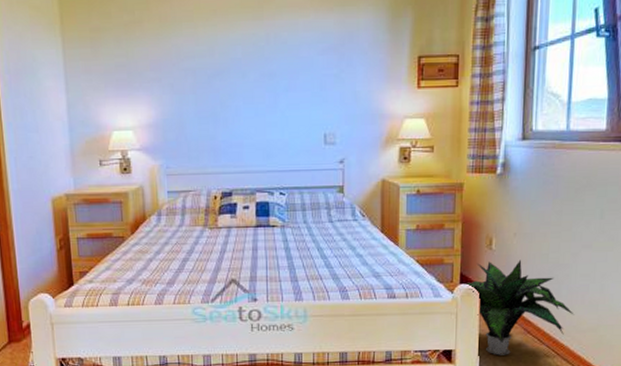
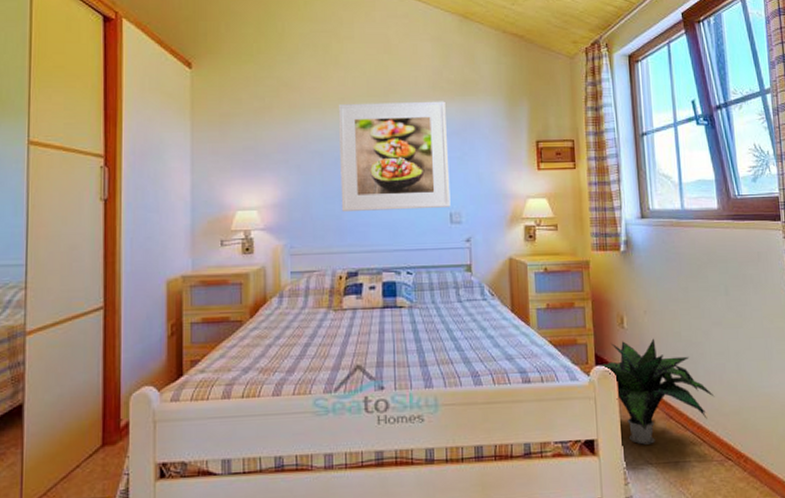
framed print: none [210,12,325,132] -> present [338,101,451,211]

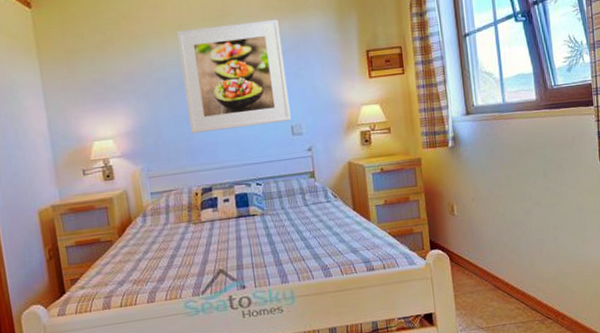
potted plant: present [598,338,715,445] -> none [433,222,536,314]

